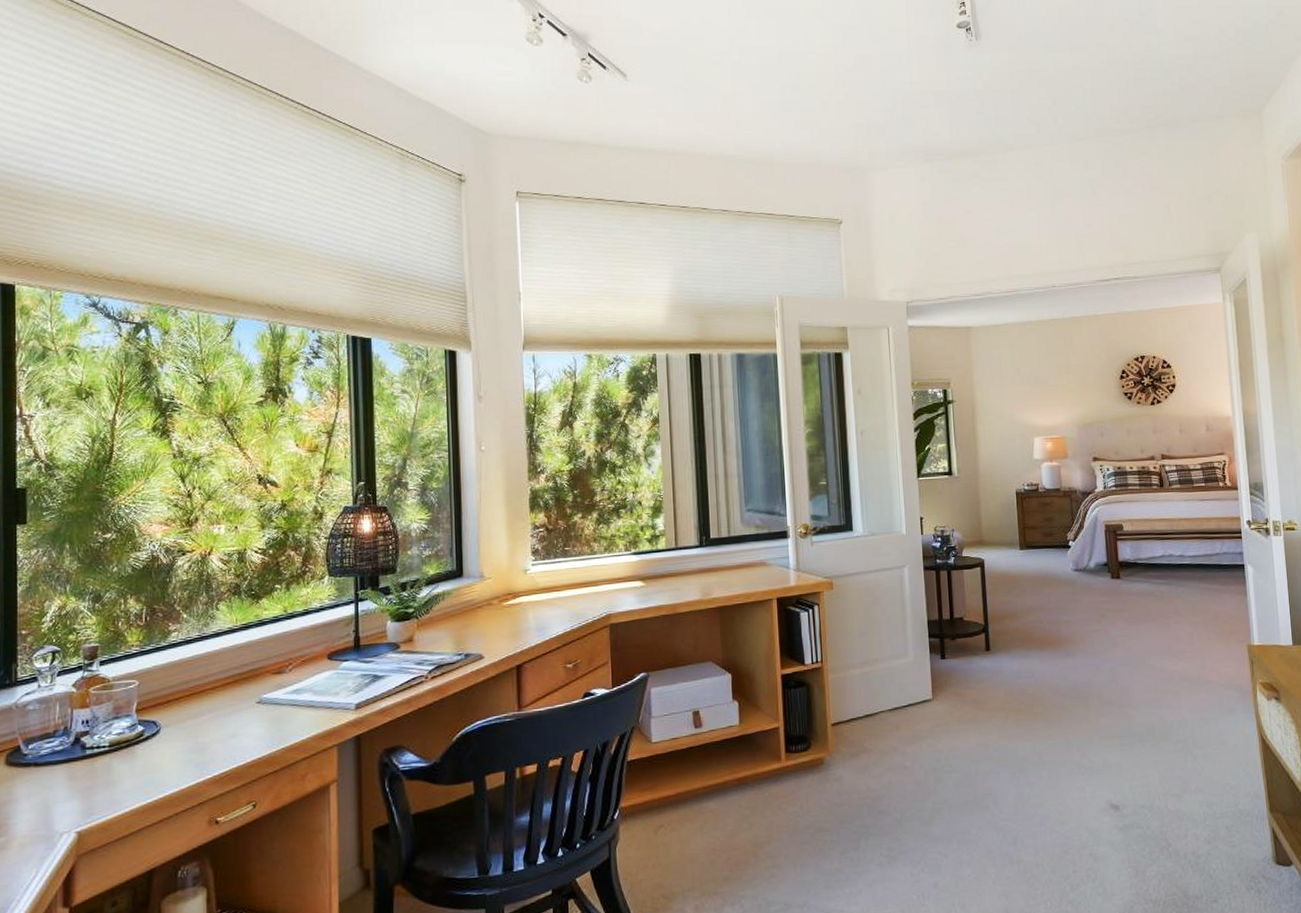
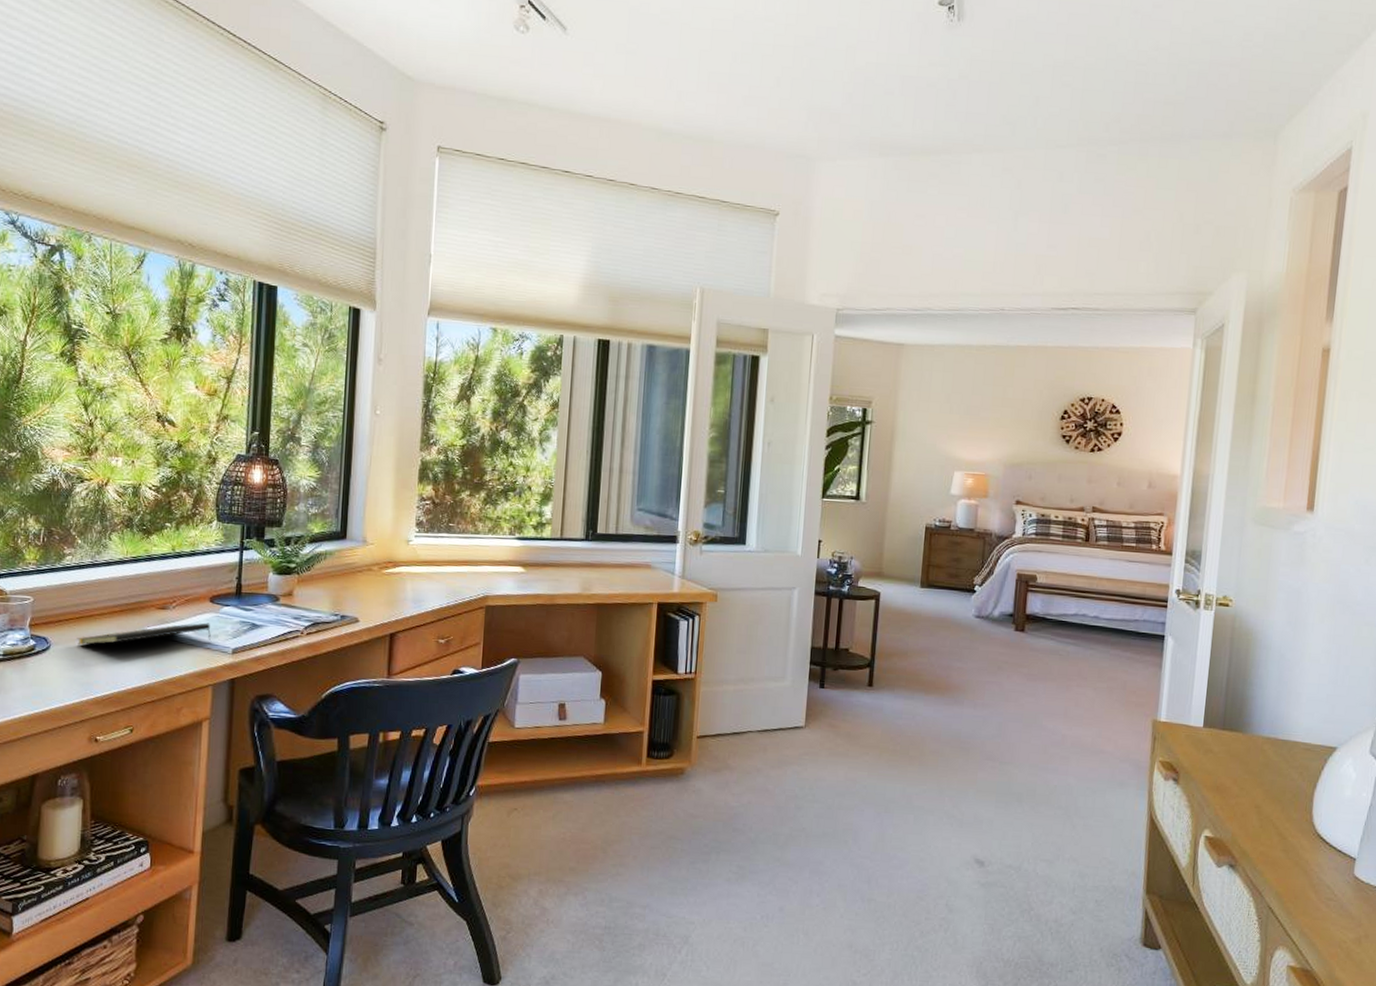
notepad: none [188,681,333,724] -> present [76,622,212,646]

